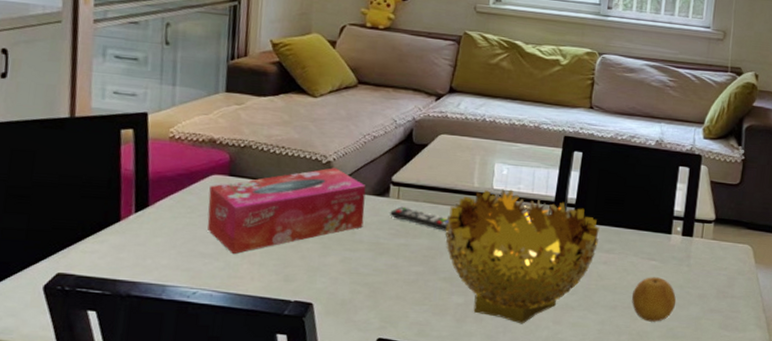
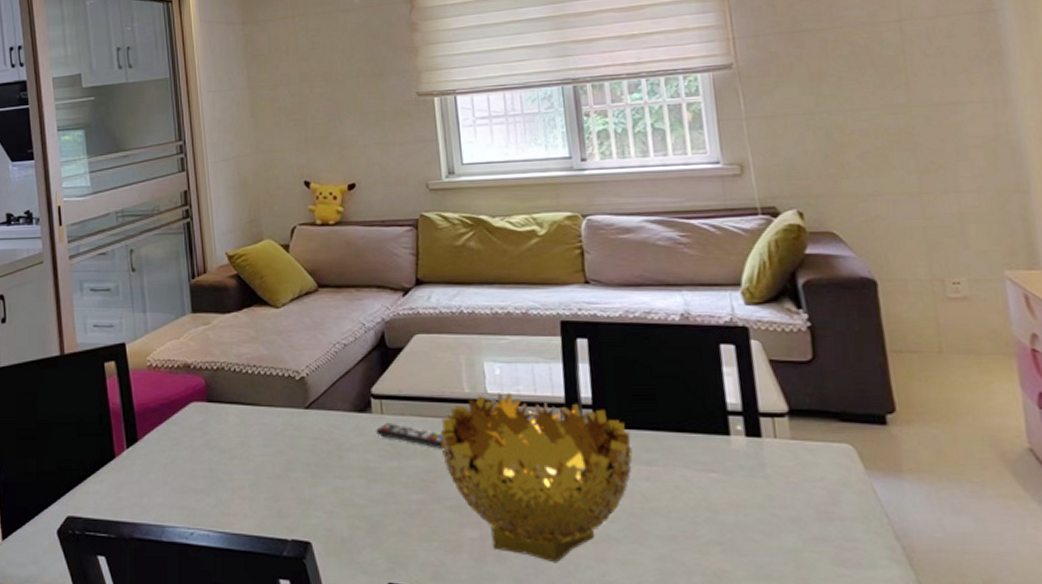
tissue box: present [207,168,366,255] -> none [191,384,350,489]
fruit: present [632,277,676,322] -> none [694,495,760,557]

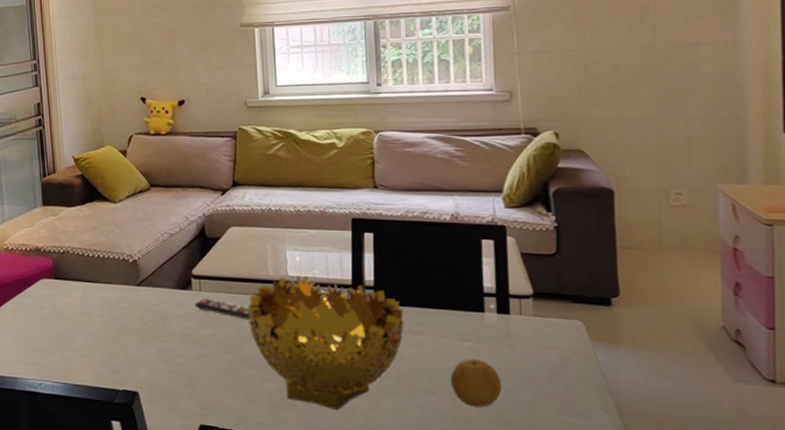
fruit: none [694,495,760,557] -> present [451,359,502,407]

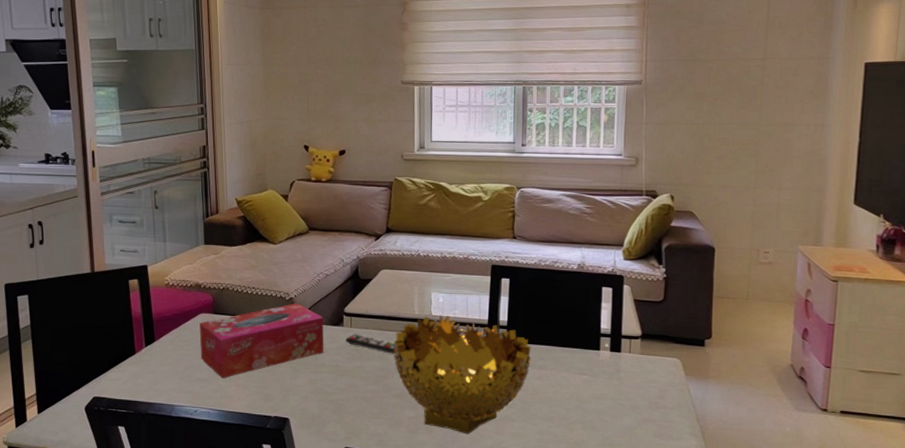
tissue box: none [41,266,172,349] -> present [199,303,324,379]
fruit: present [451,359,502,407] -> none [567,390,610,432]

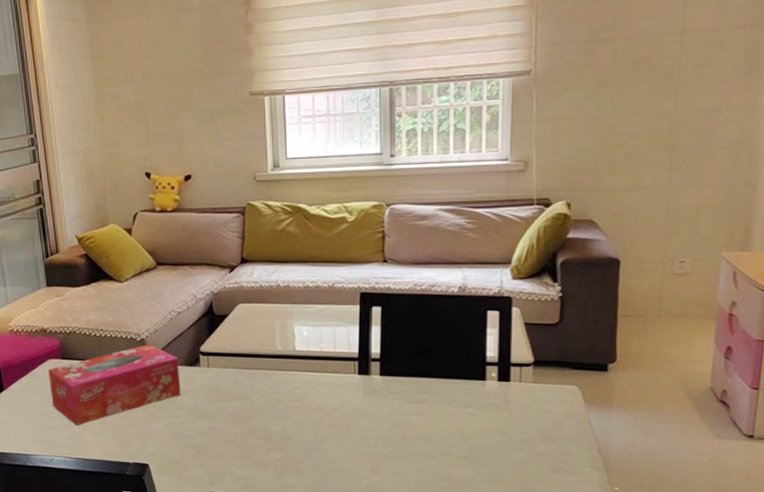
remote control: present [345,334,396,354] -> none [203,374,258,393]
decorative bowl: present [394,315,531,435] -> none [256,350,408,475]

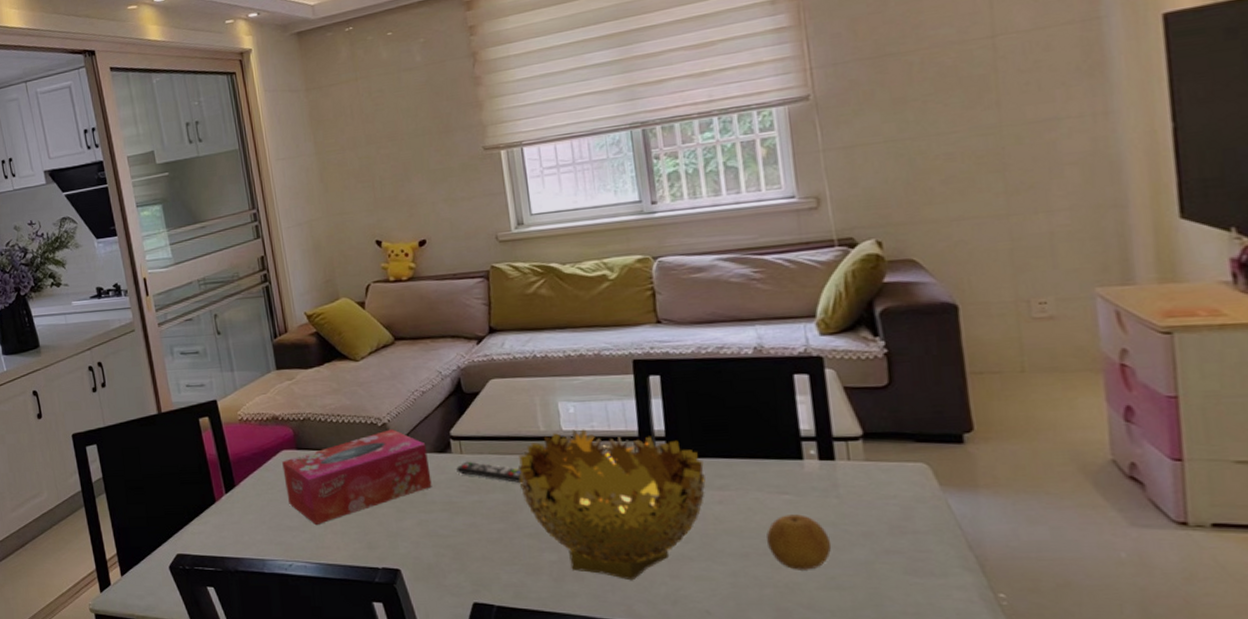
remote control: none [203,374,258,393] -> present [456,461,522,483]
decorative bowl: none [256,350,408,475] -> present [519,429,706,581]
fruit: none [450,424,499,468] -> present [766,514,832,570]

